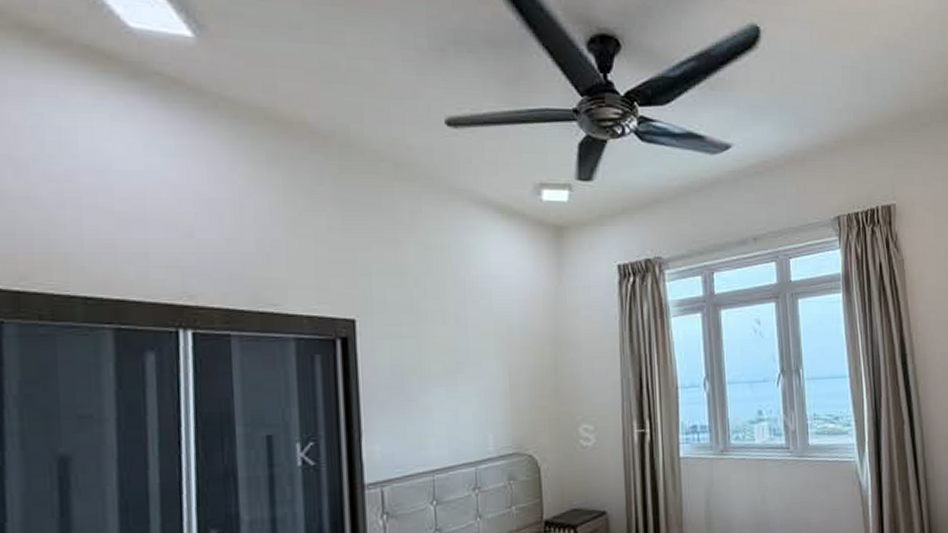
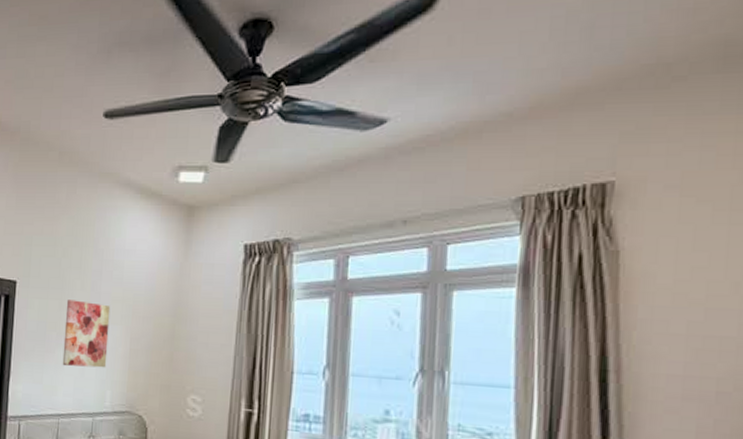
wall art: none [426,336,485,414] -> present [62,300,111,368]

